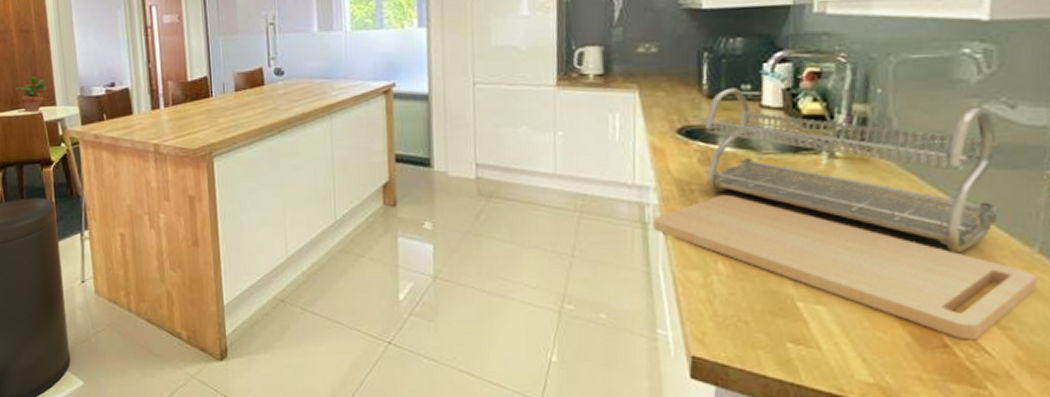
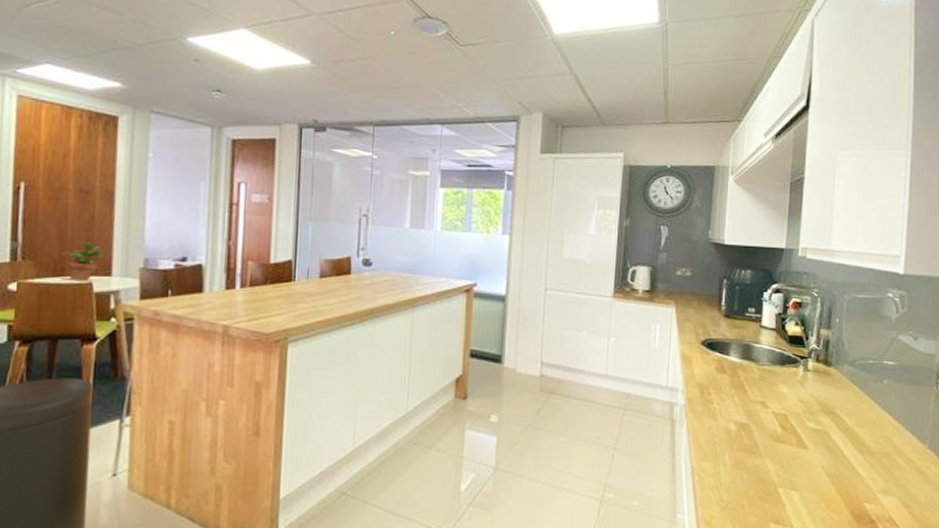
cutting board: present [653,194,1037,340] -> none [679,397,927,517]
dish rack: present [701,88,1001,254] -> none [719,310,908,448]

